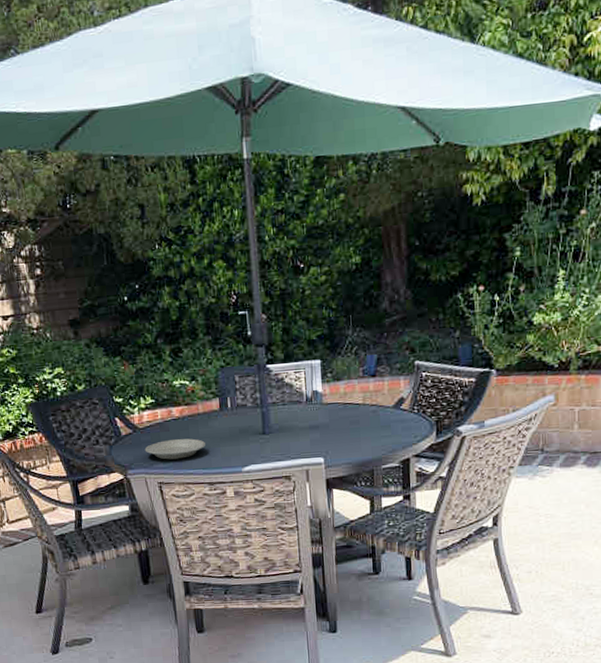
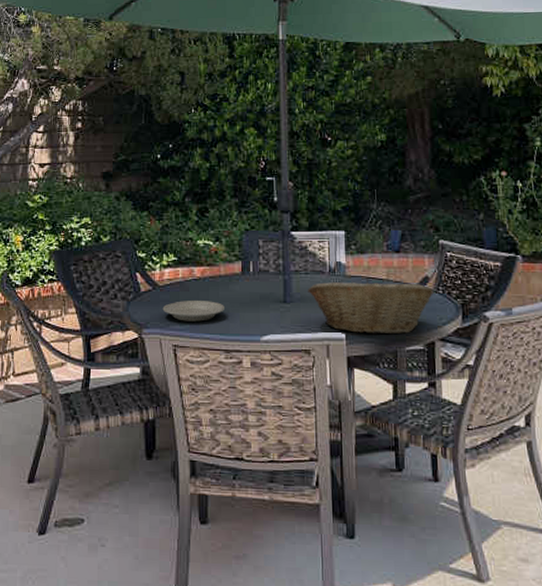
fruit basket: none [286,404,408,457] -> present [308,279,433,335]

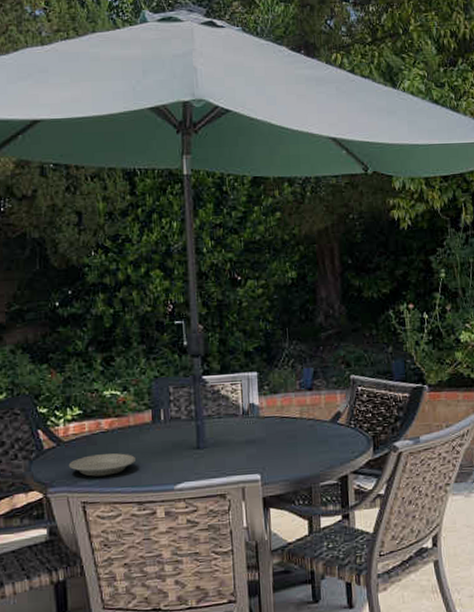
fruit basket: present [308,279,433,335] -> none [221,418,345,473]

